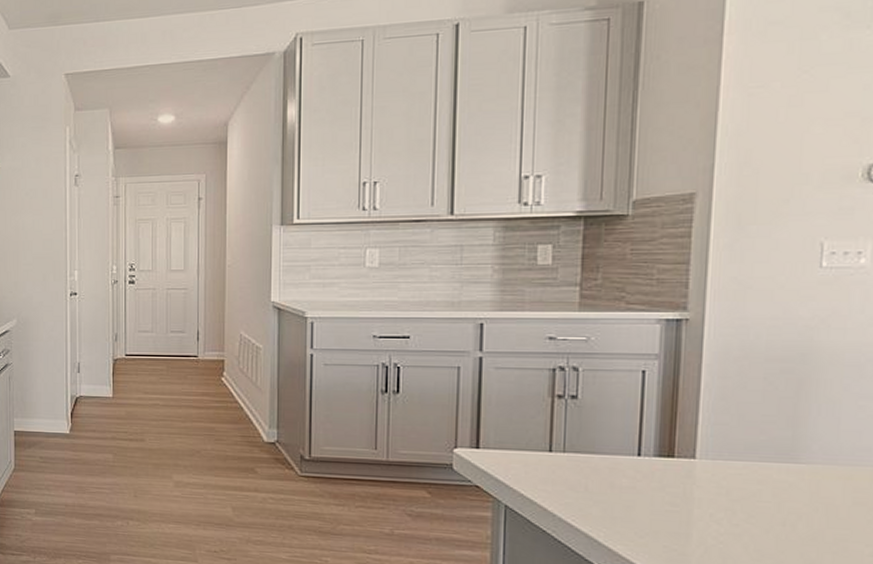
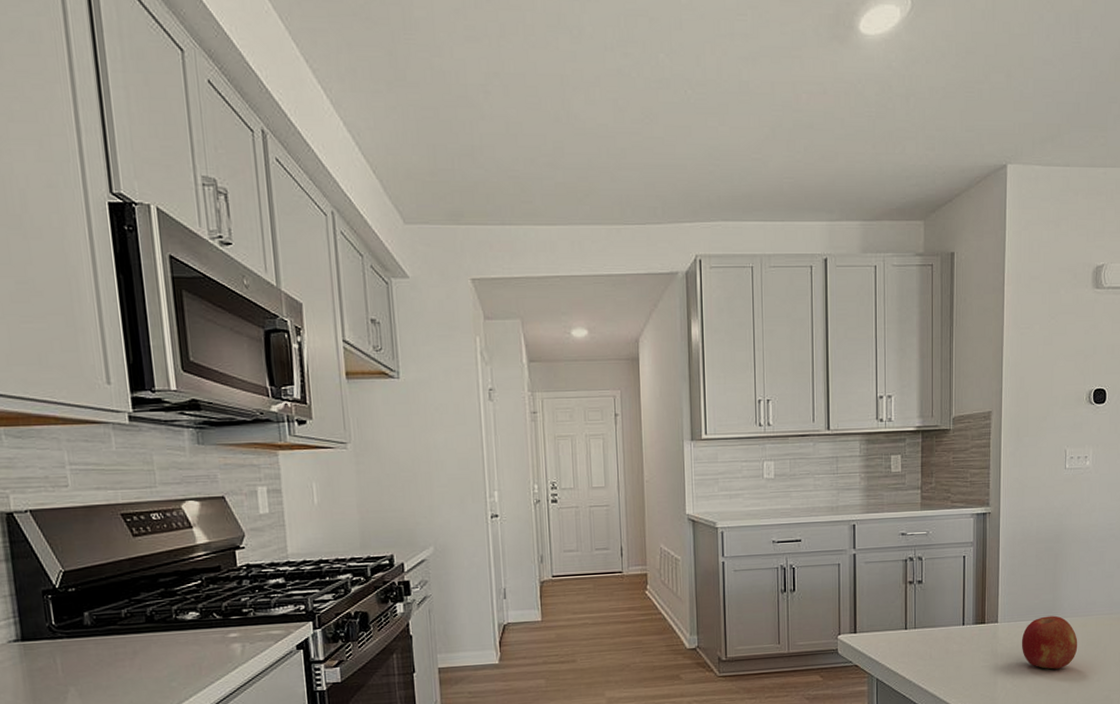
fruit: none [733,458,836,531] -> present [1021,615,1078,670]

